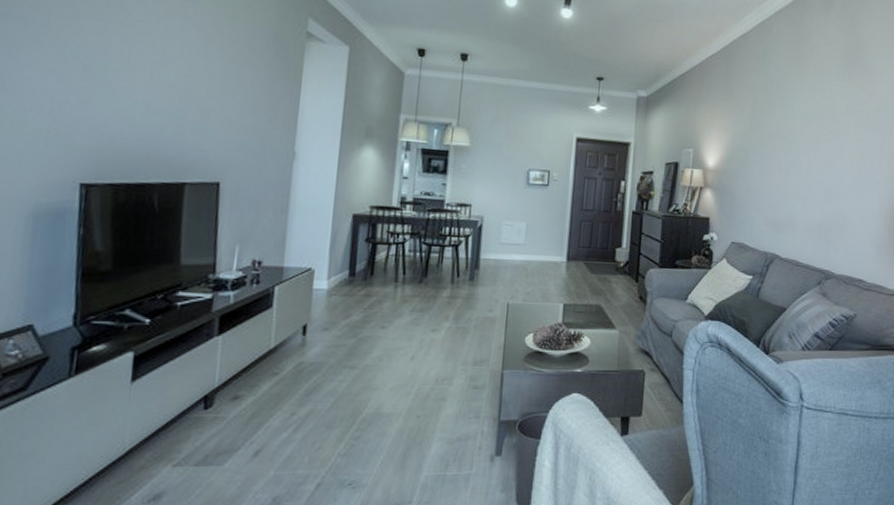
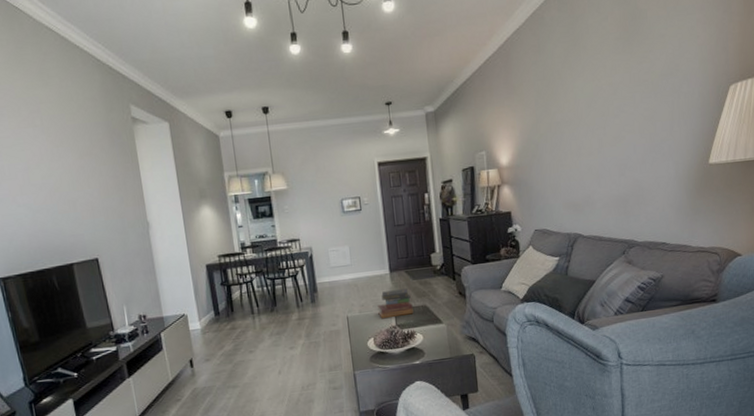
books: none [544,281,586,313] -> present [377,289,414,319]

